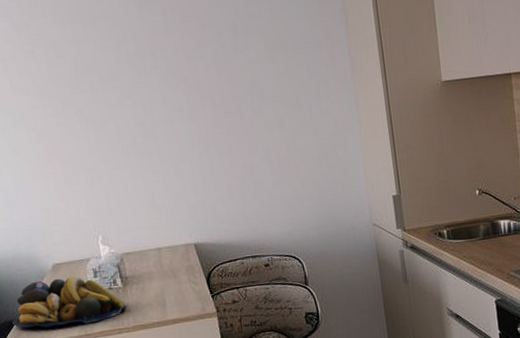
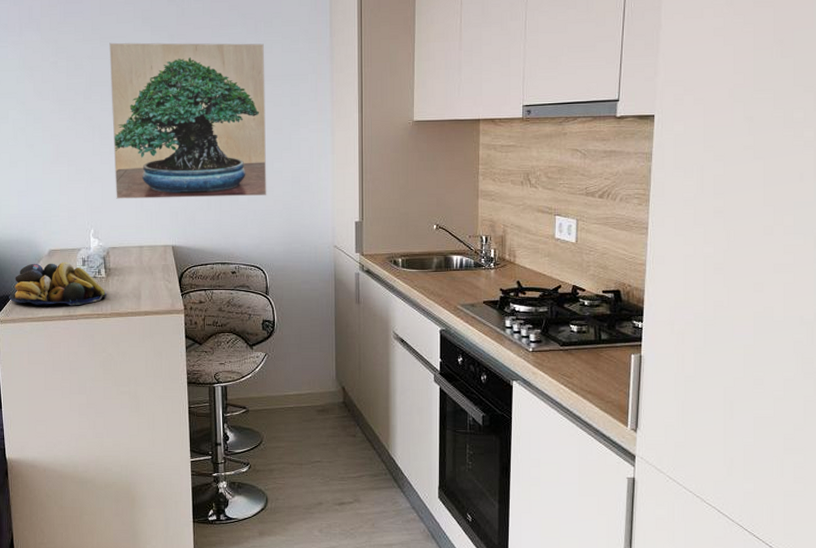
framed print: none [92,11,293,199] -> present [109,42,267,199]

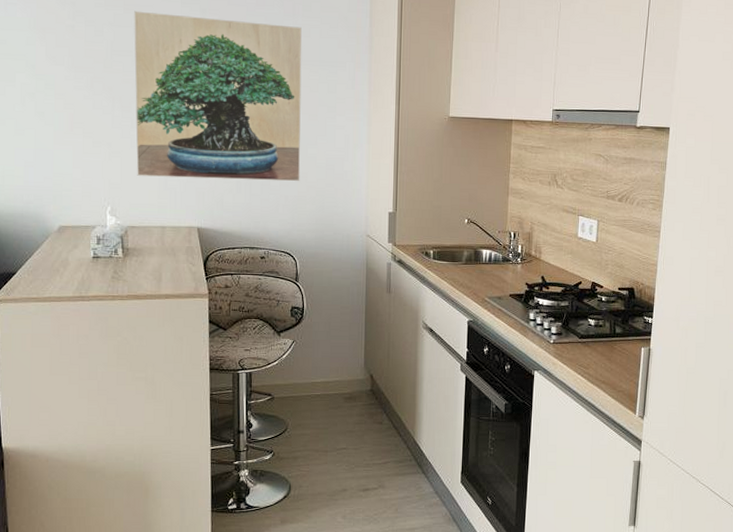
fruit bowl: present [9,262,106,306] -> none [10,239,123,287]

